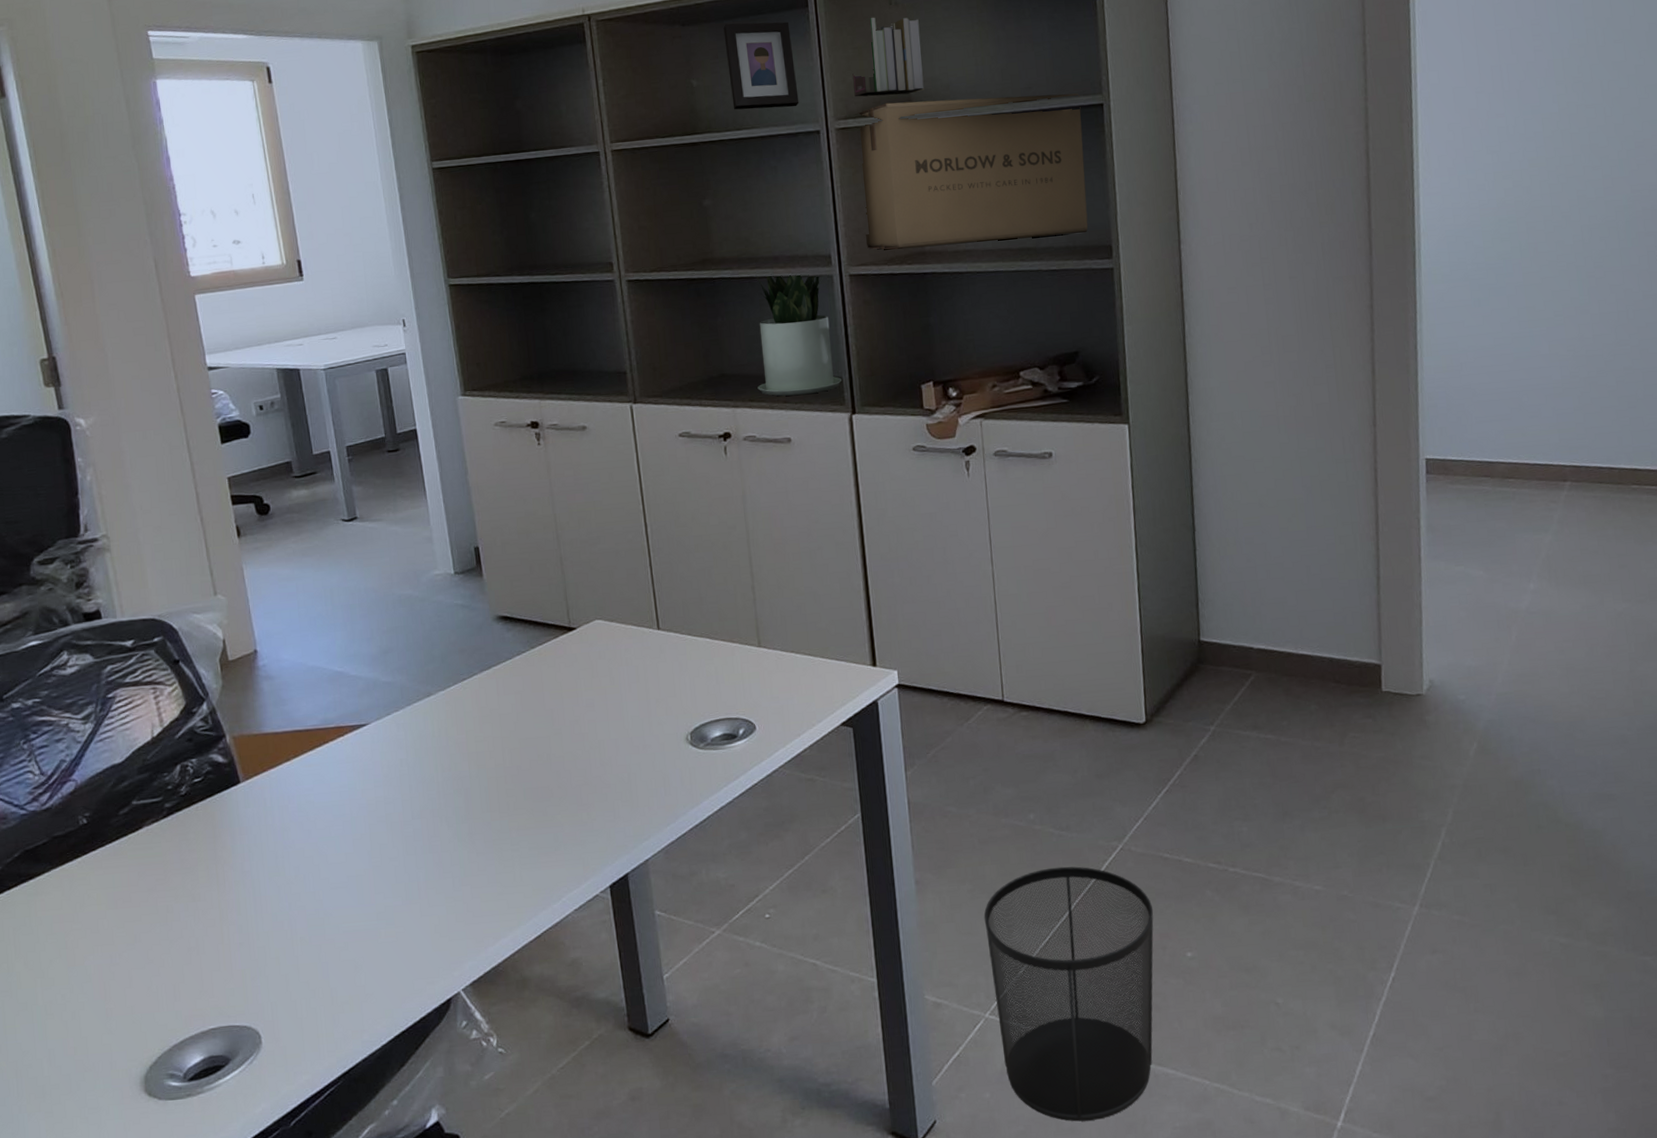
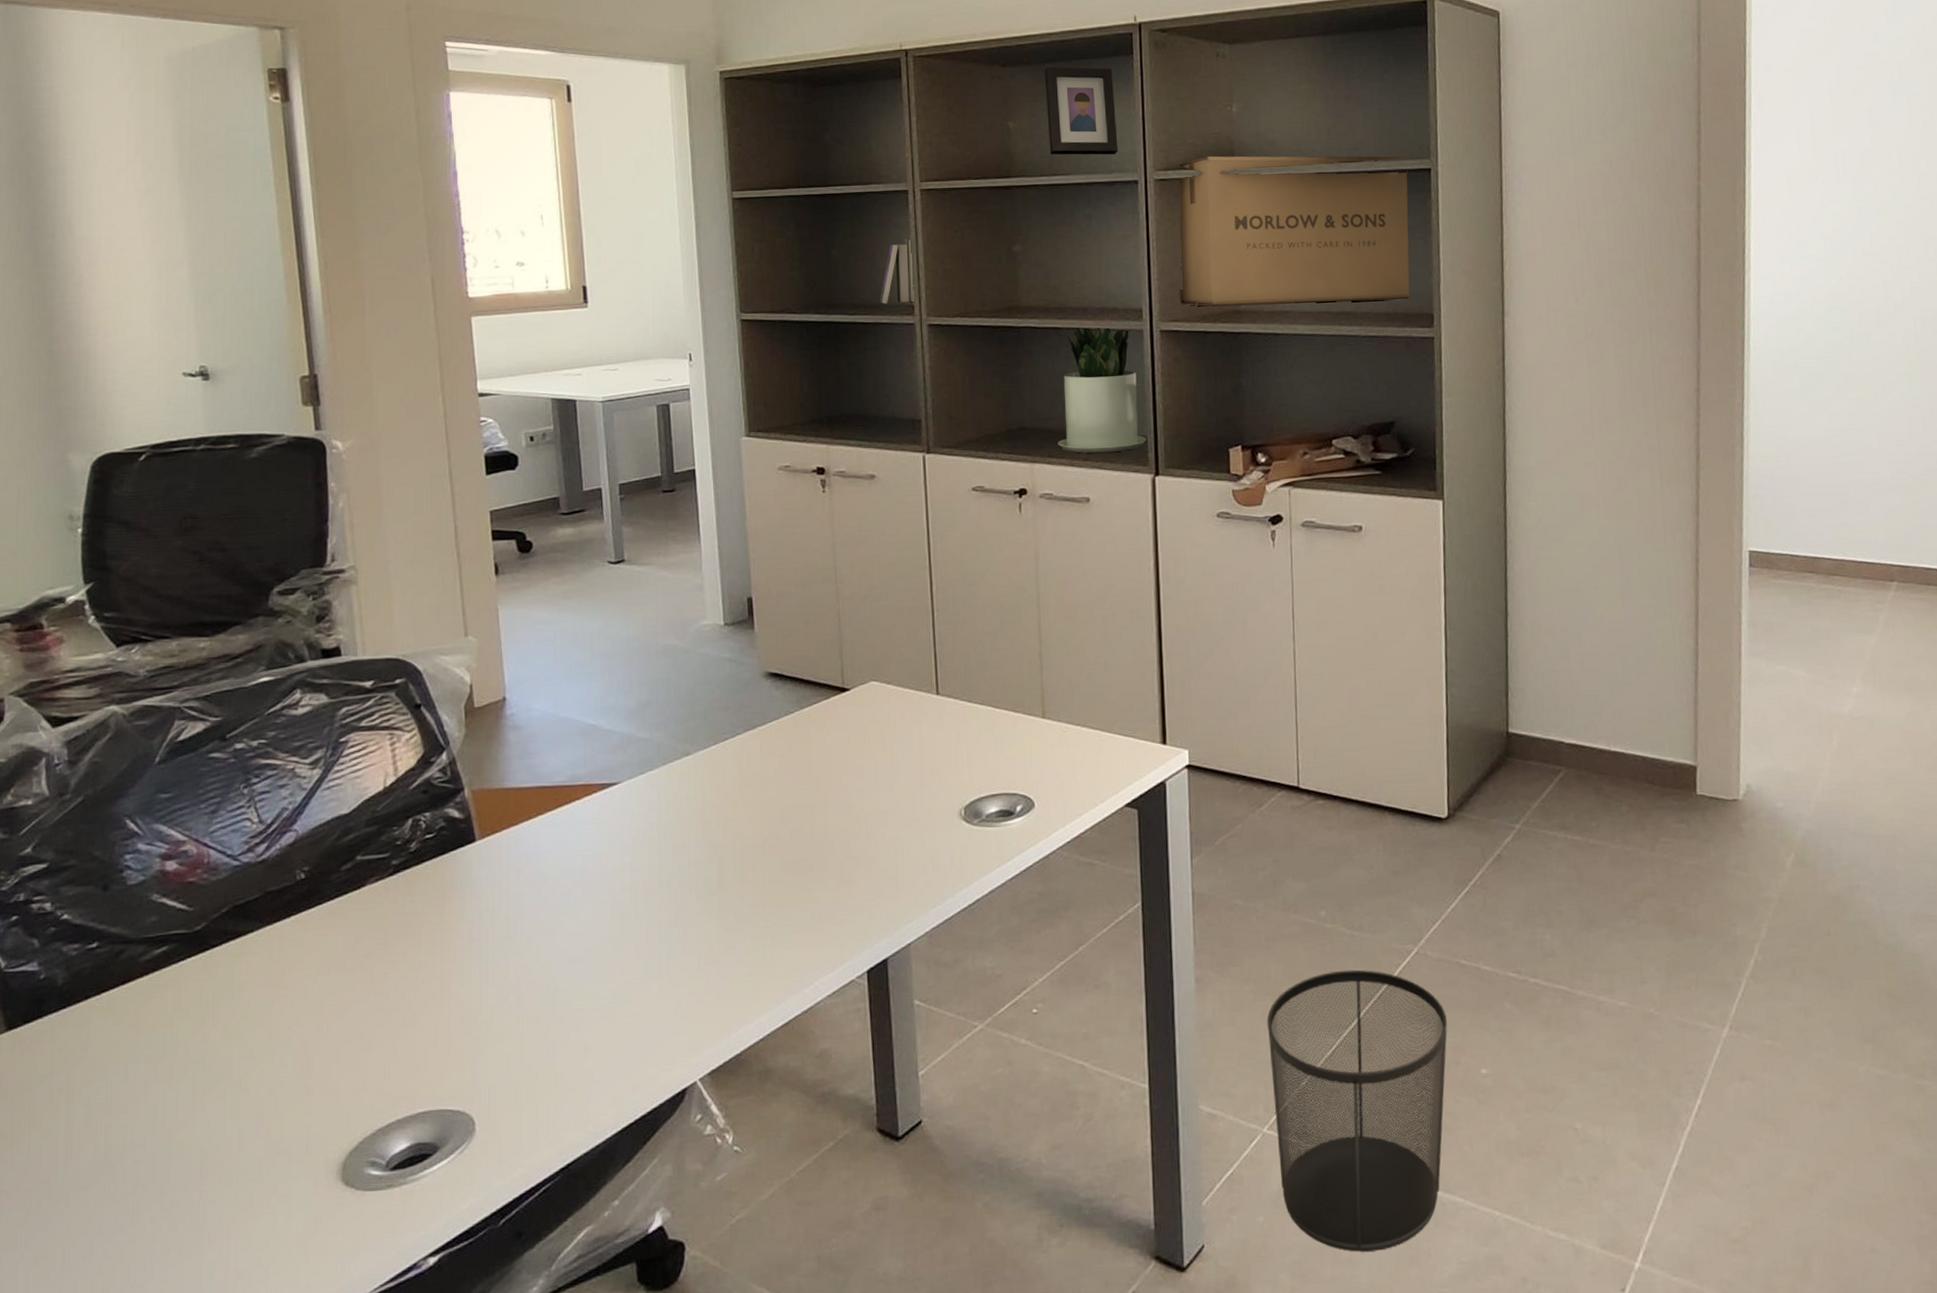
books: none [579,199,613,263] -> present [879,239,914,304]
books: present [852,17,924,97] -> none [1175,68,1248,149]

